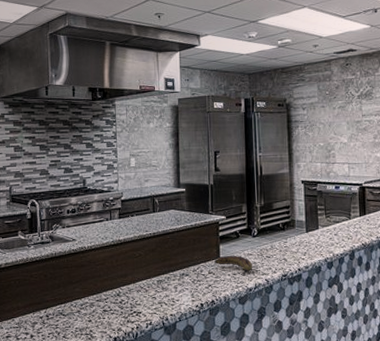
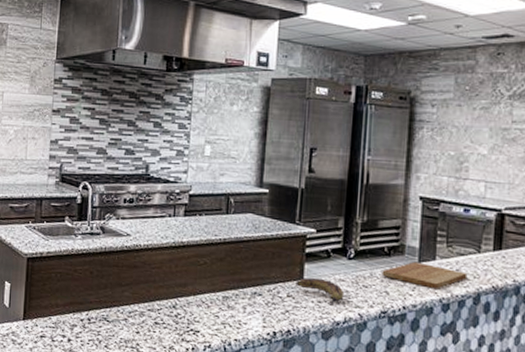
cutting board: none [279,232,343,252] -> present [381,261,468,290]

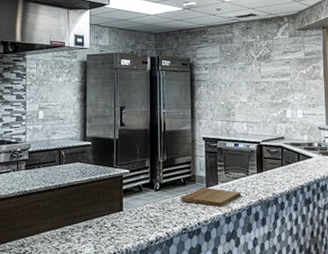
banana: present [296,277,345,305] -> none [117,208,155,228]

